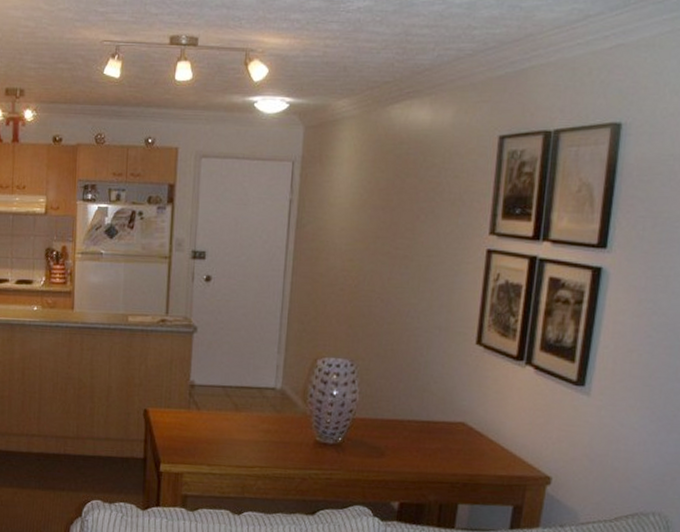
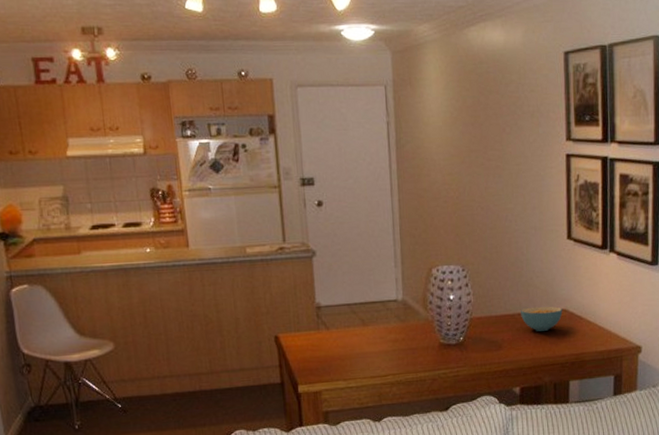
cereal bowl: none [411,415,461,444] -> present [521,306,563,331]

